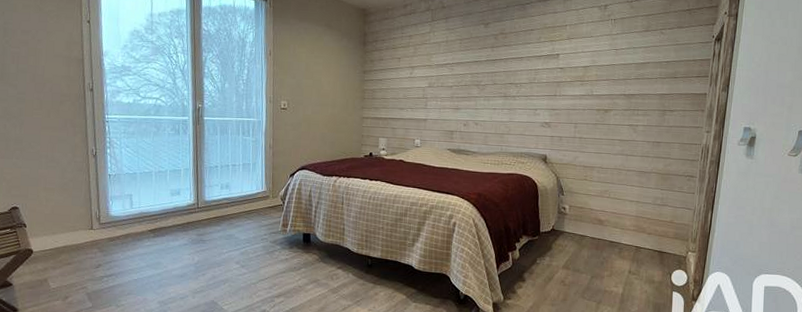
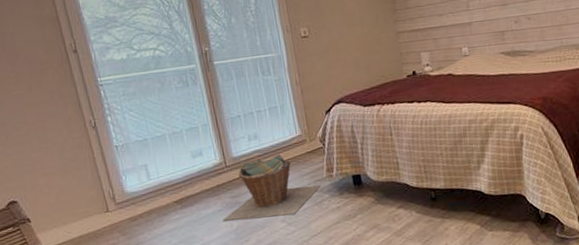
laundry basket: none [186,205,274,259] -> present [222,155,320,221]

